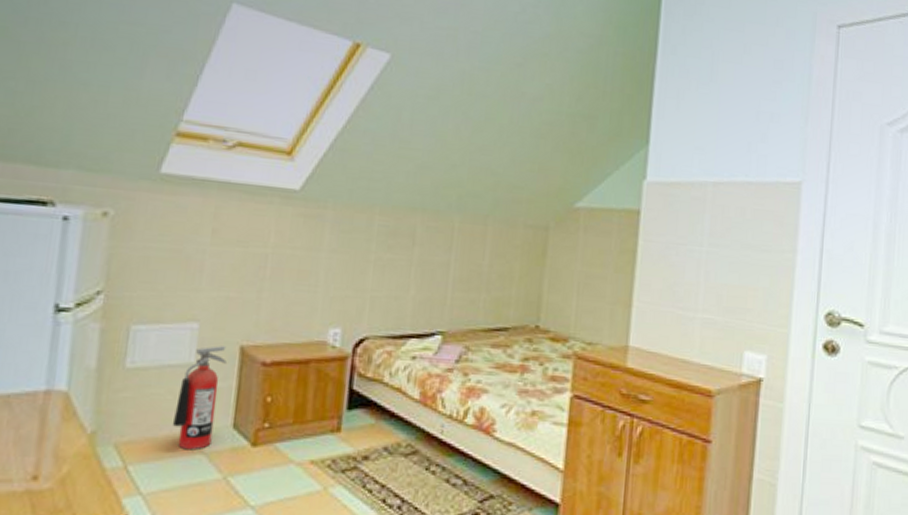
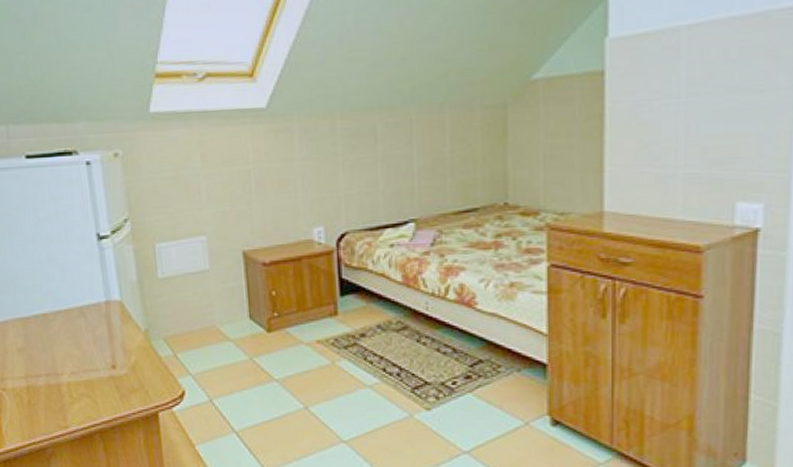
fire extinguisher: present [172,346,227,450] -> none [202,253,235,339]

